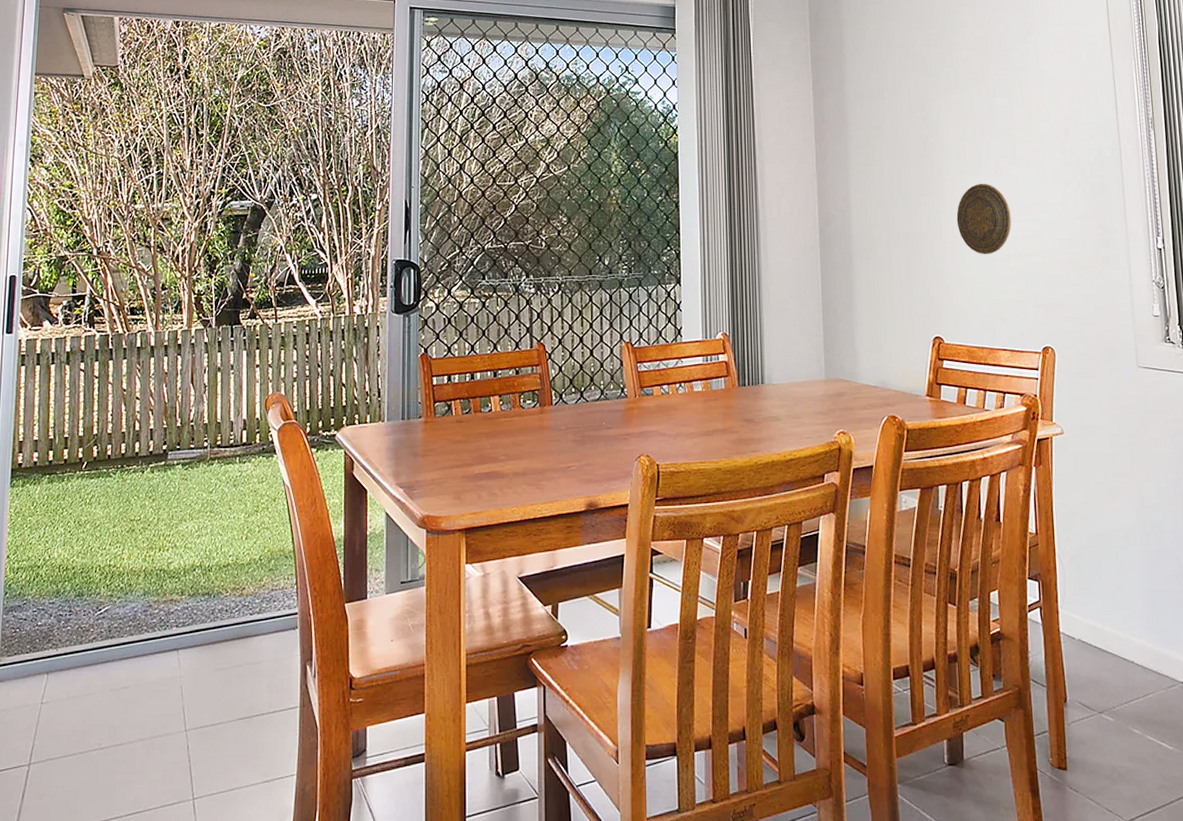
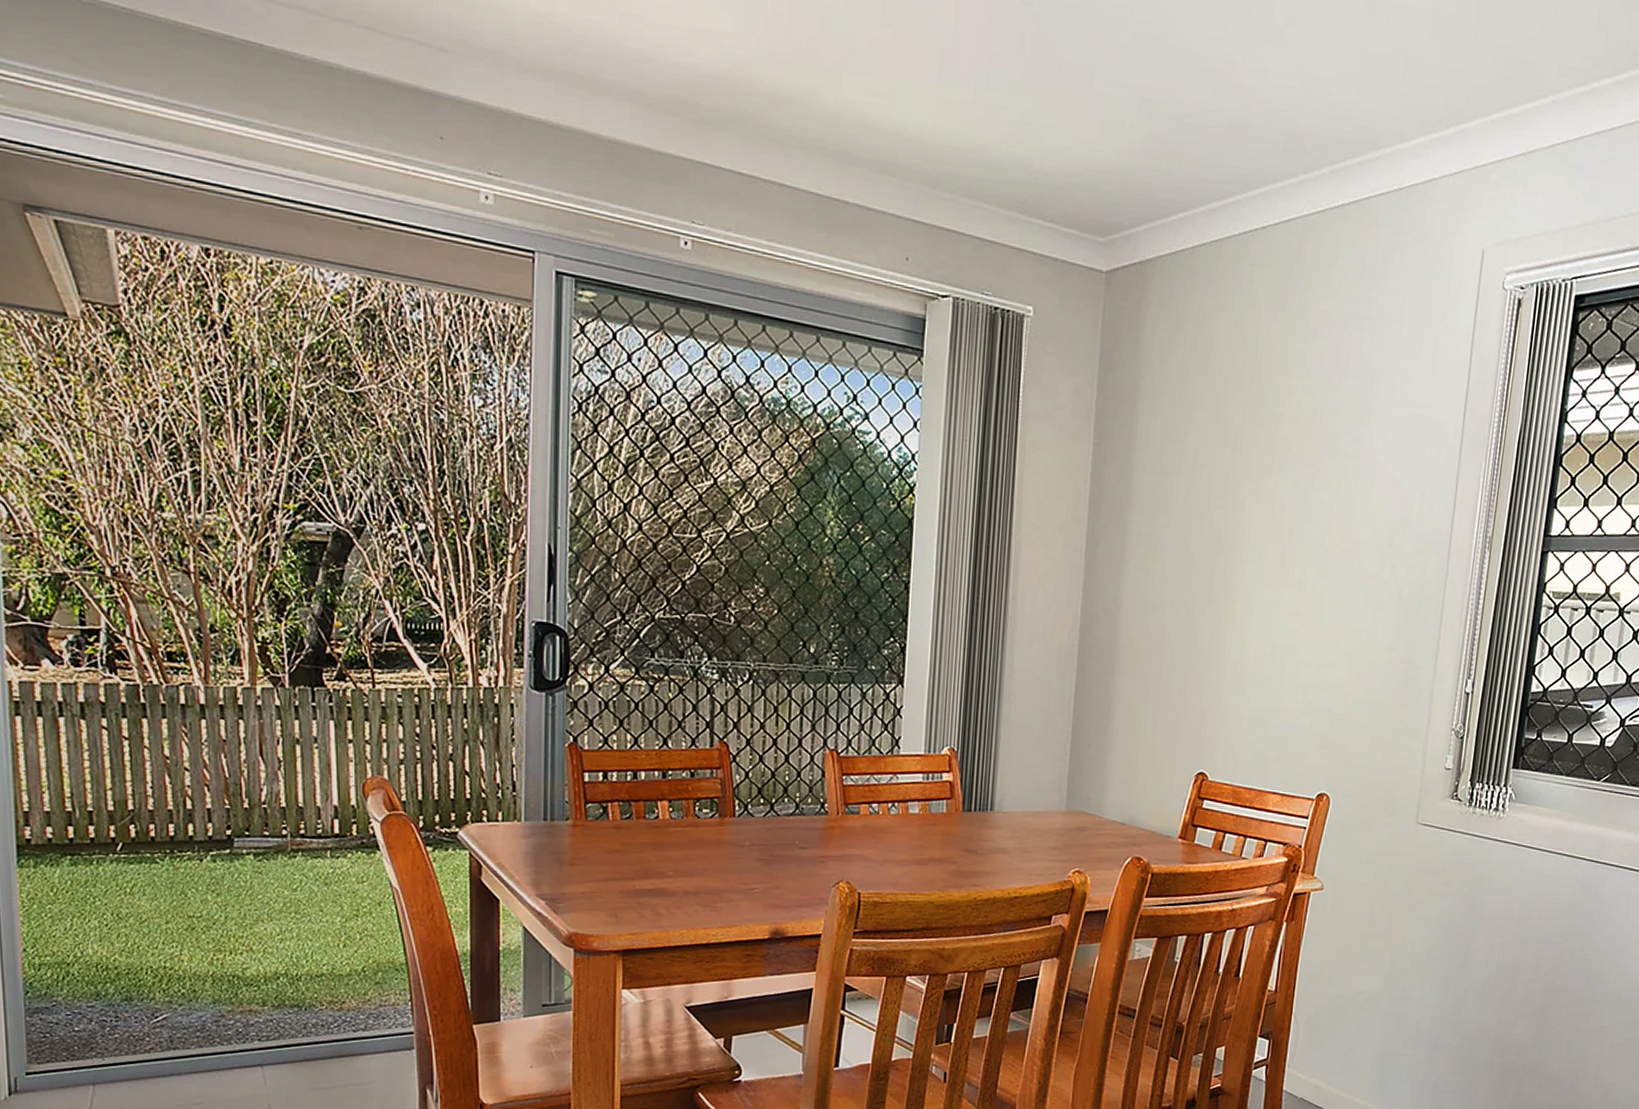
decorative plate: present [956,183,1012,255] -> none [1243,595,1309,683]

